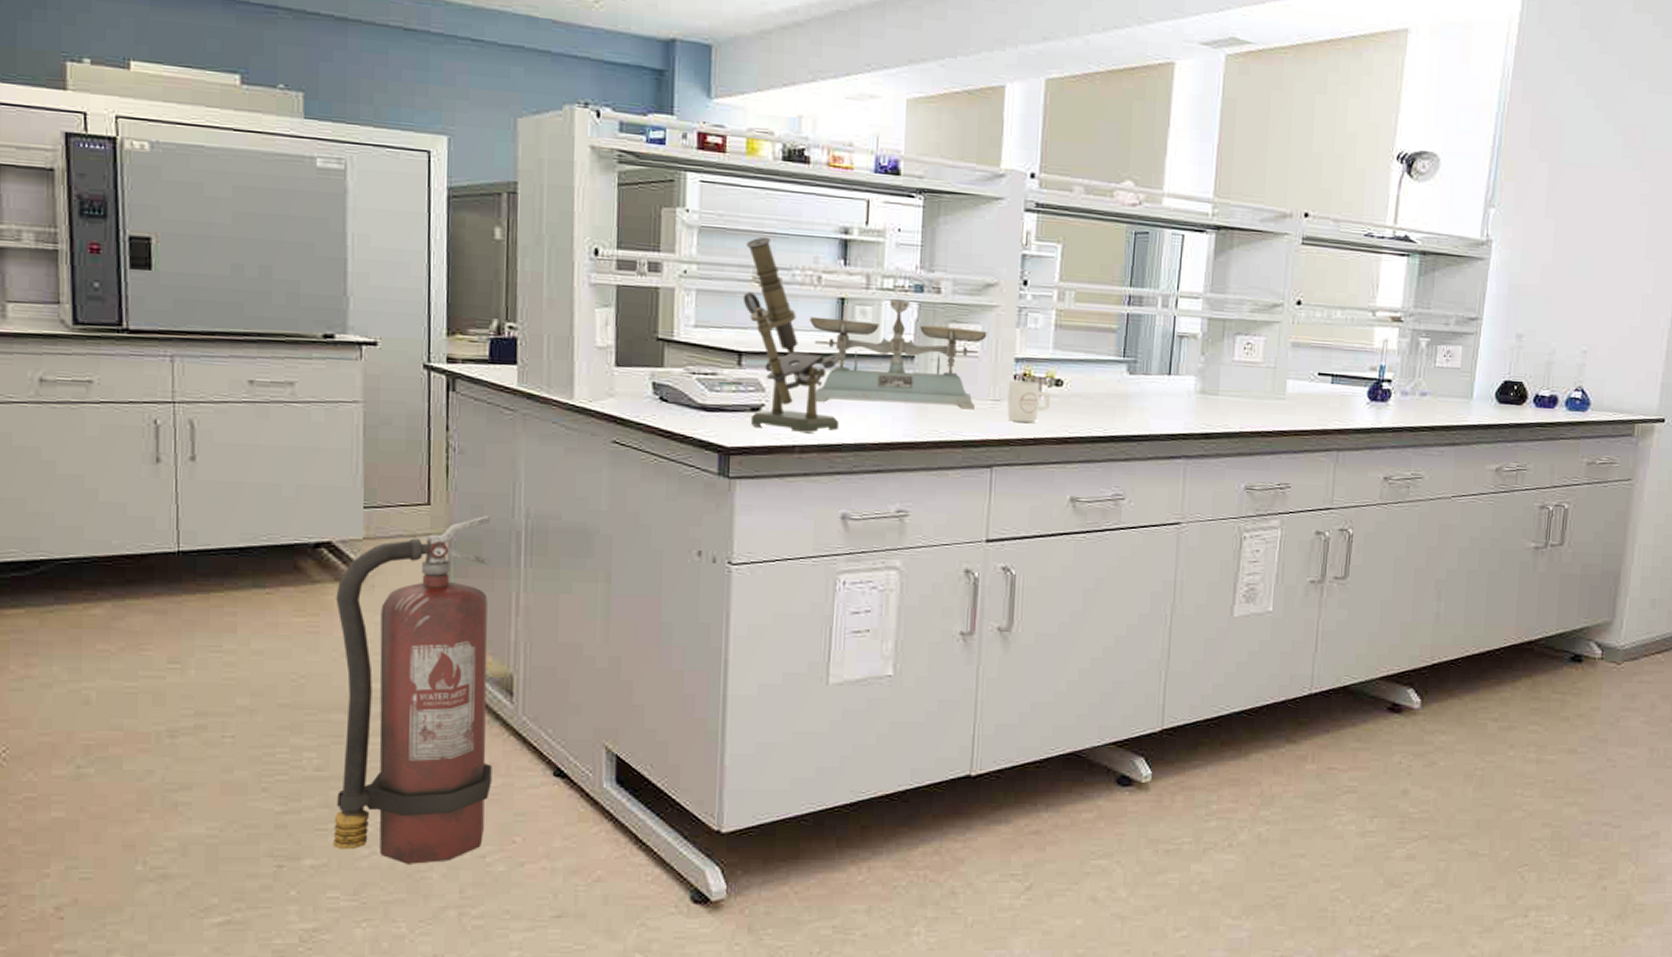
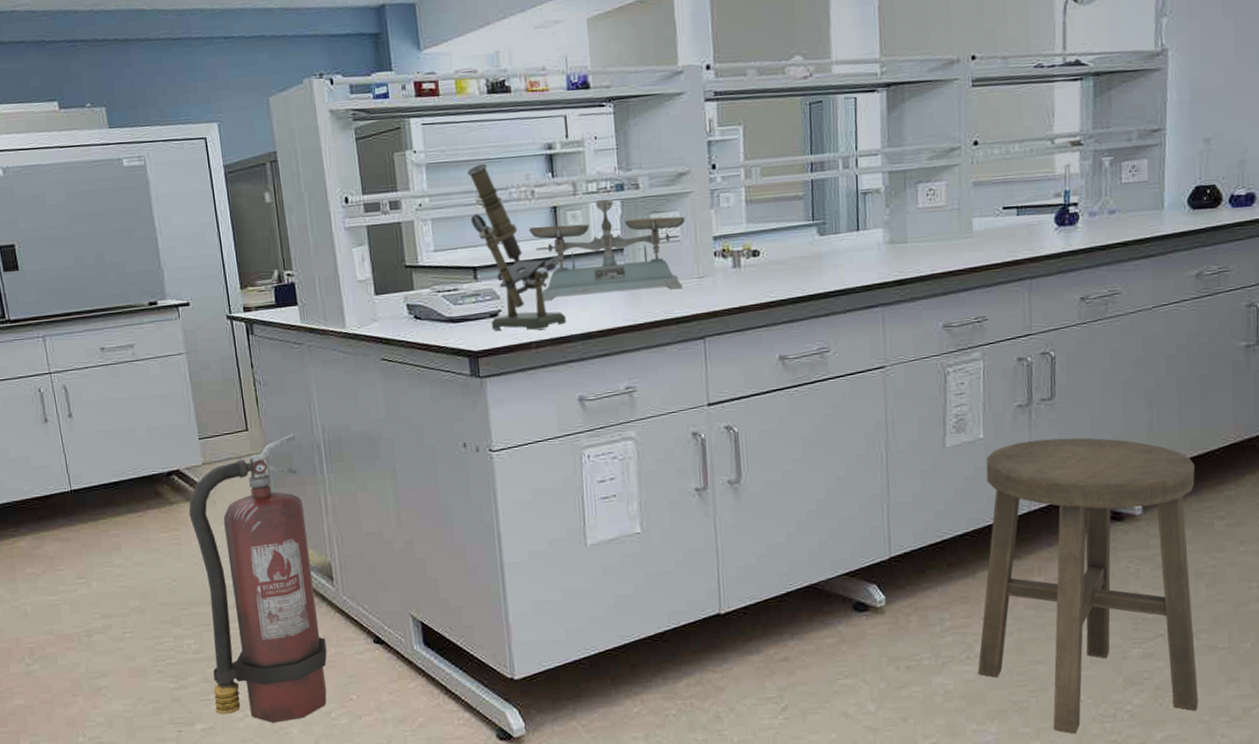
mug: present [1007,380,1050,422] -> none [710,255,750,294]
stool: none [1239,619,1475,936] -> present [978,438,1198,734]

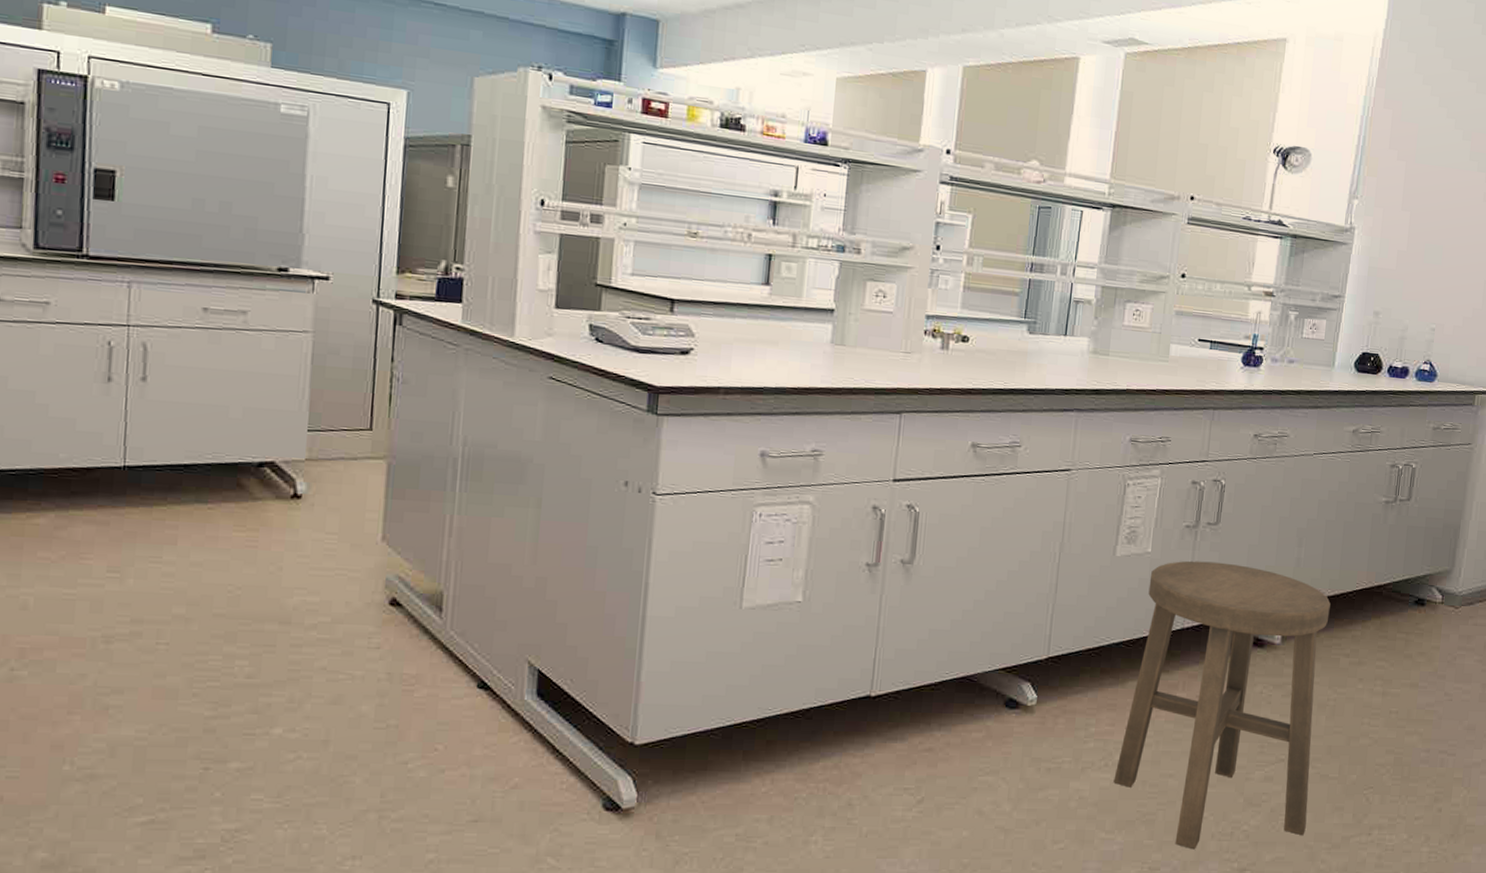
fire extinguisher: present [188,434,327,723] -> none [259,442,429,769]
microscope: present [467,163,567,331] -> none [677,195,766,376]
balance scale: present [528,199,686,302] -> none [738,256,903,361]

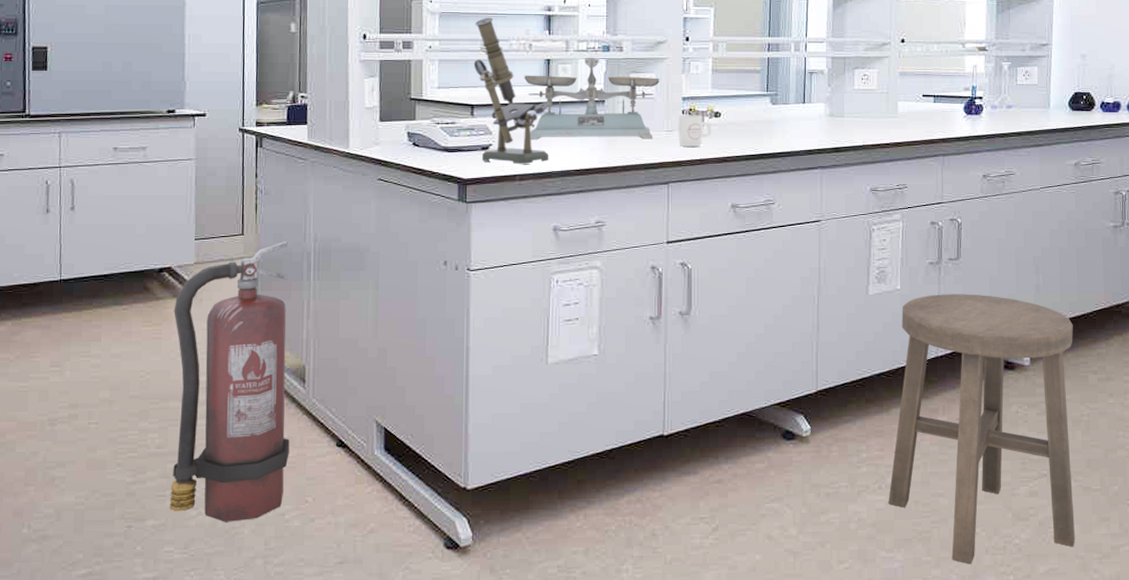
fire extinguisher: none [259,442,429,769] -> present [169,241,290,522]
microscope: none [677,195,766,376] -> present [473,17,549,165]
balance scale: none [738,256,903,361] -> present [523,57,661,141]
mug: none [917,335,957,374] -> present [678,114,711,147]

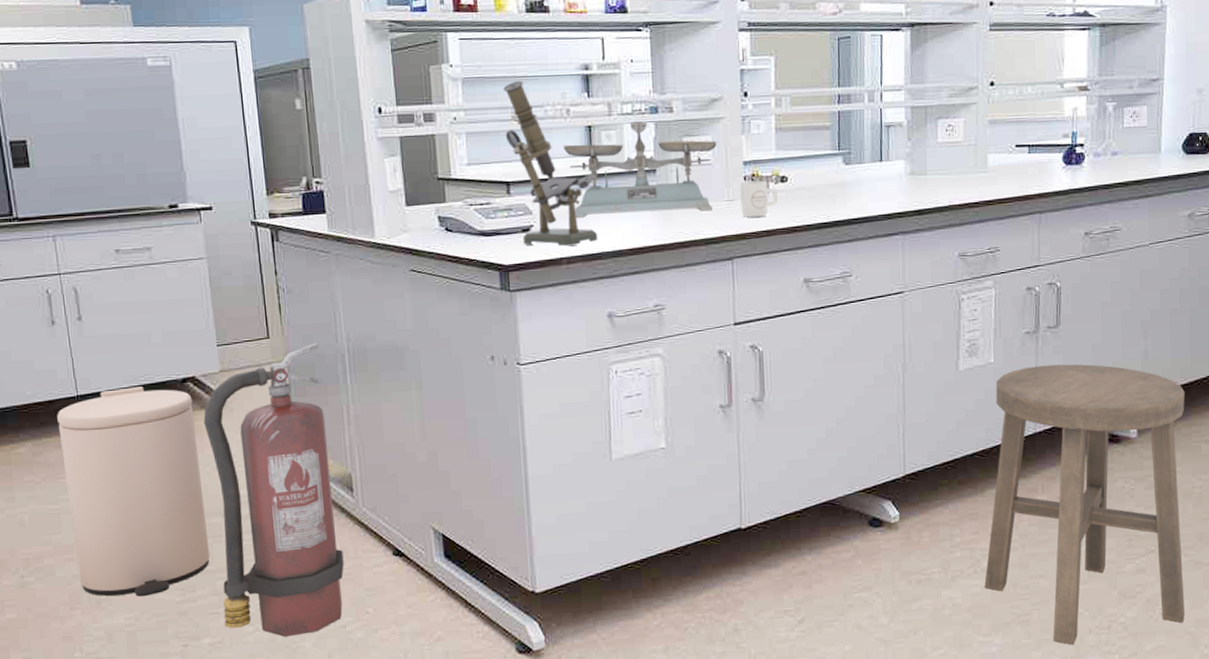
pedal bin: none [37,274,166,477] -> present [57,386,210,597]

